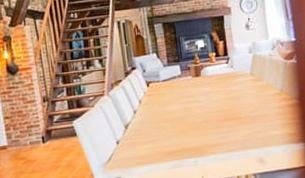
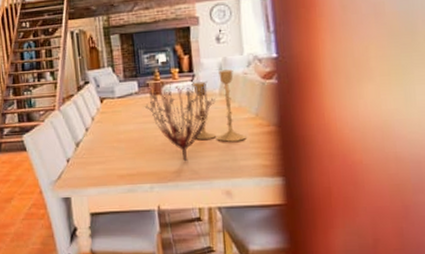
plant: none [186,63,248,135] -> present [144,81,216,161]
candlestick: none [228,52,274,116] -> present [193,69,247,142]

